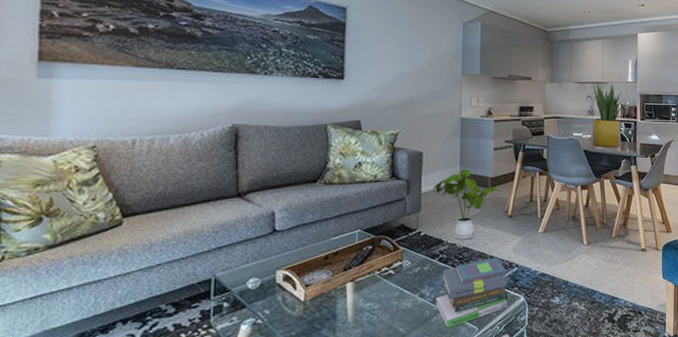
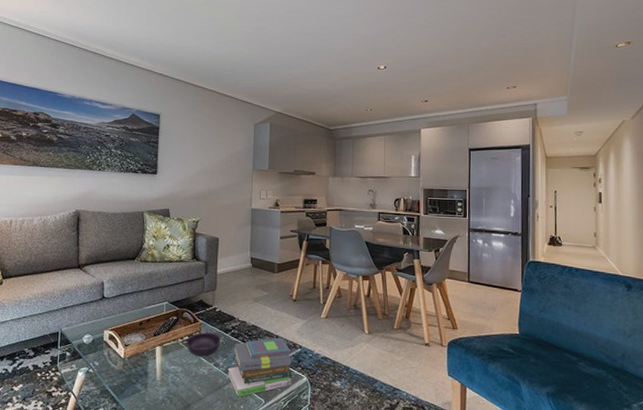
bowl: none [384,260,426,290] -> present [186,332,220,358]
house plant: present [433,170,500,240] -> none [227,255,286,319]
planter: present [592,82,626,147] -> none [374,177,408,240]

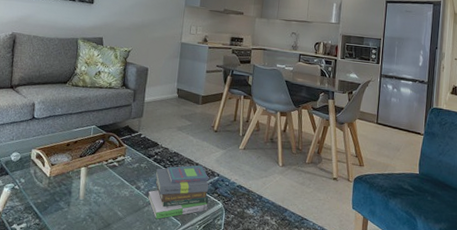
bowl: present [186,332,220,358] -> none [110,156,143,180]

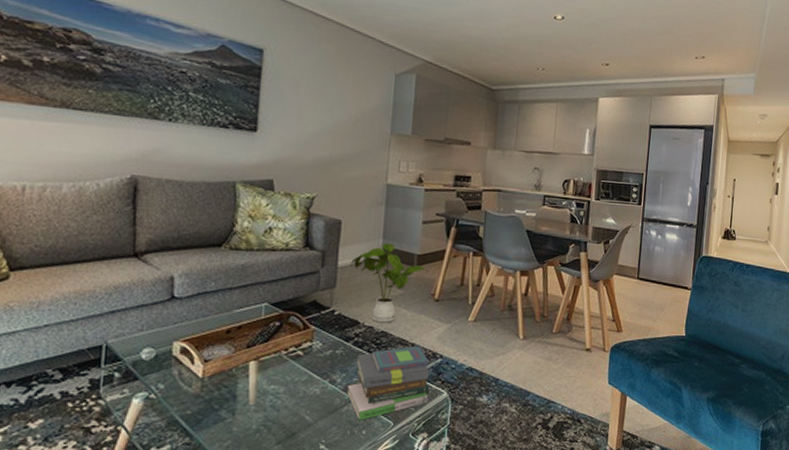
house plant: none [154,86,209,146] -> present [351,243,428,323]

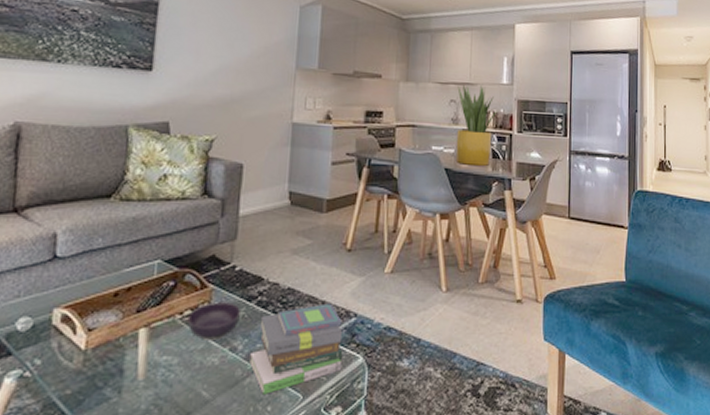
bowl: none [292,341,339,373] -> present [187,302,240,340]
house plant: present [351,243,428,323] -> none [253,188,338,278]
planter: none [536,153,579,229] -> present [455,84,499,166]

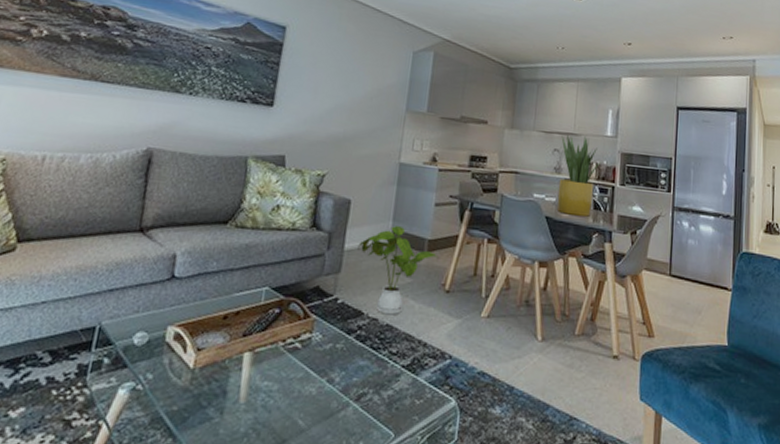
bowl: present [187,302,240,340] -> none [289,332,340,370]
books: present [249,303,343,394] -> none [345,342,437,429]
house plant: none [253,188,338,278] -> present [358,226,439,315]

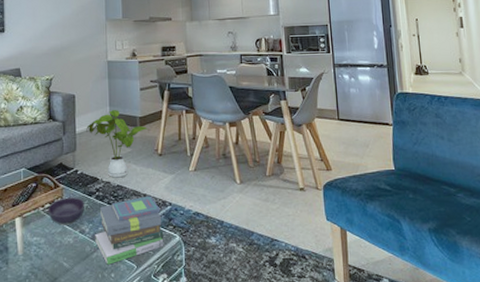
bowl: none [289,332,340,370] -> present [48,197,84,225]
books: none [345,342,437,429] -> present [95,196,164,265]
planter: present [556,134,602,217] -> none [233,17,269,83]

